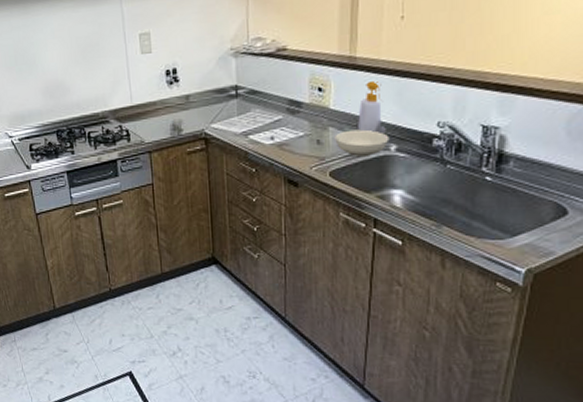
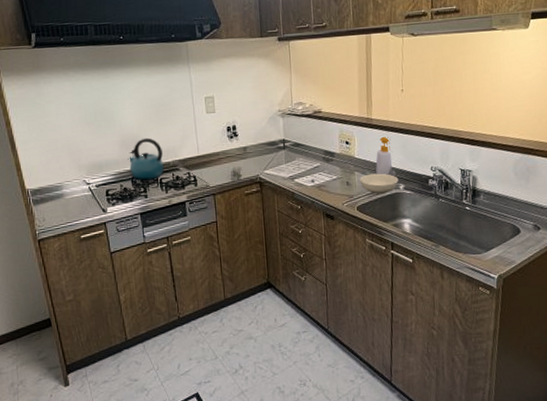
kettle: none [52,84,92,136] -> present [128,137,164,182]

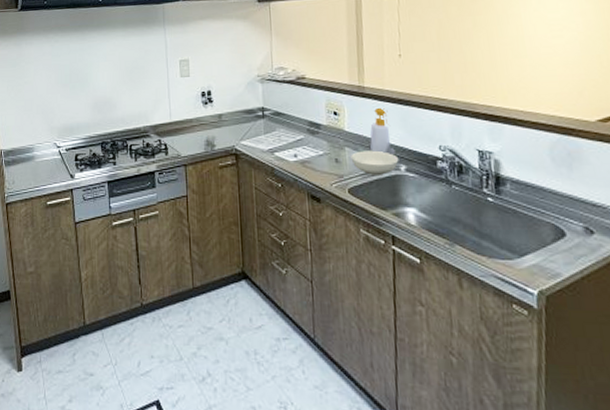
kettle: present [128,137,164,182] -> none [99,101,134,147]

